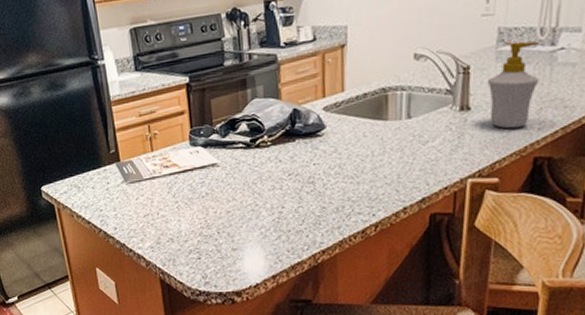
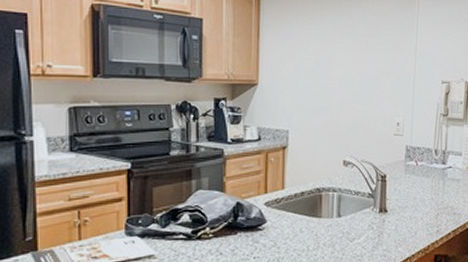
soap bottle: present [487,41,540,129] -> none [399,158,436,230]

